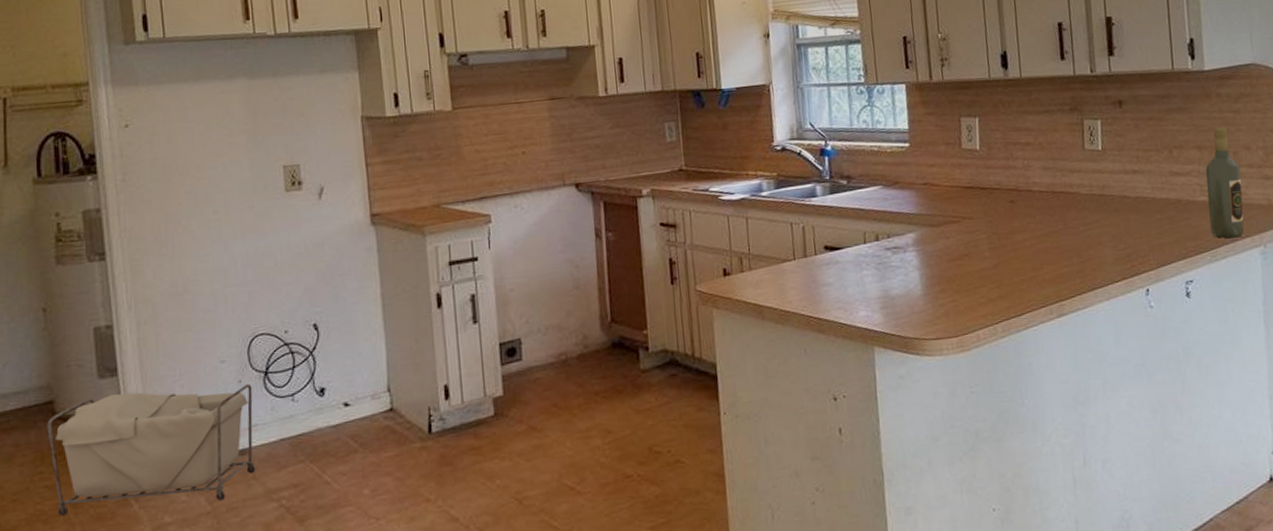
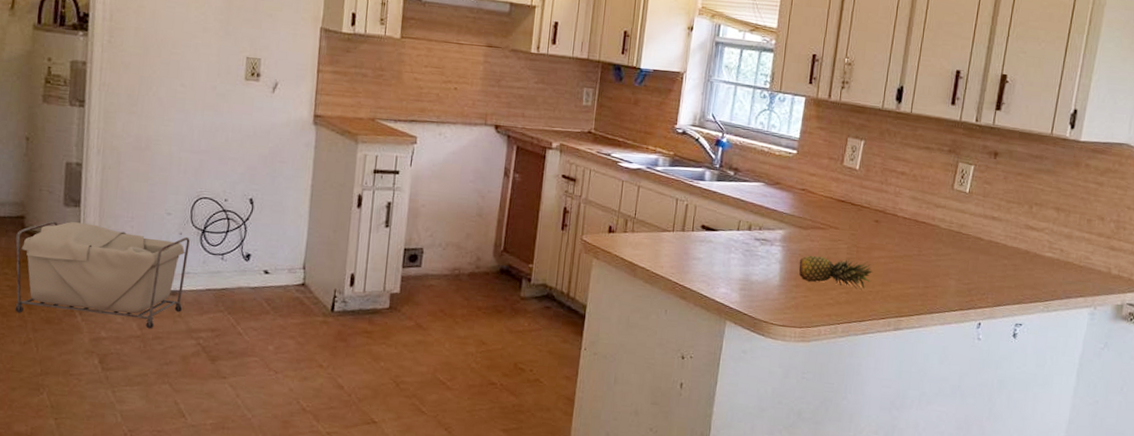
fruit: none [938,248,1020,284] -> present [798,255,872,290]
wine bottle: present [1205,127,1244,239] -> none [1049,194,1091,296]

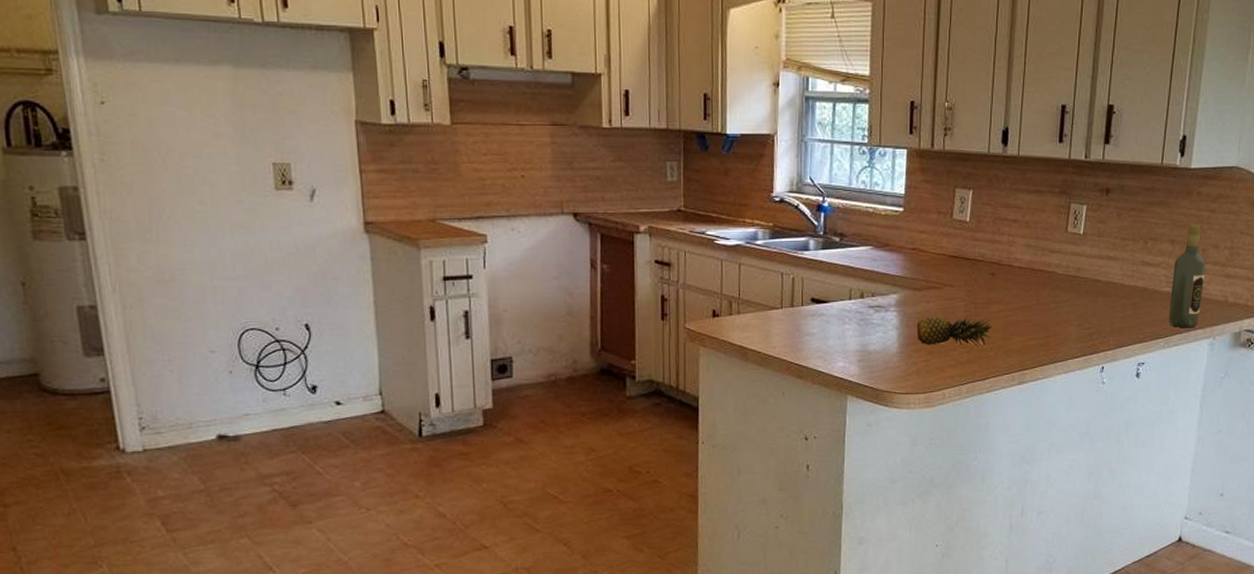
laundry basket: present [15,220,190,329] -> none [33,373,247,483]
wine bottle: none [1049,194,1091,296] -> present [1168,224,1206,328]

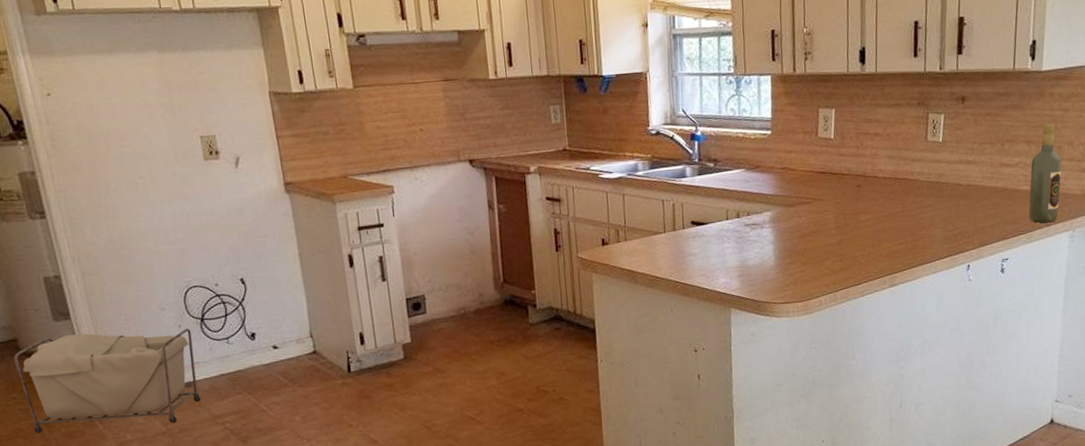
laundry basket: none [33,373,247,483] -> present [13,328,201,434]
fruit: present [917,316,992,347] -> none [791,227,861,256]

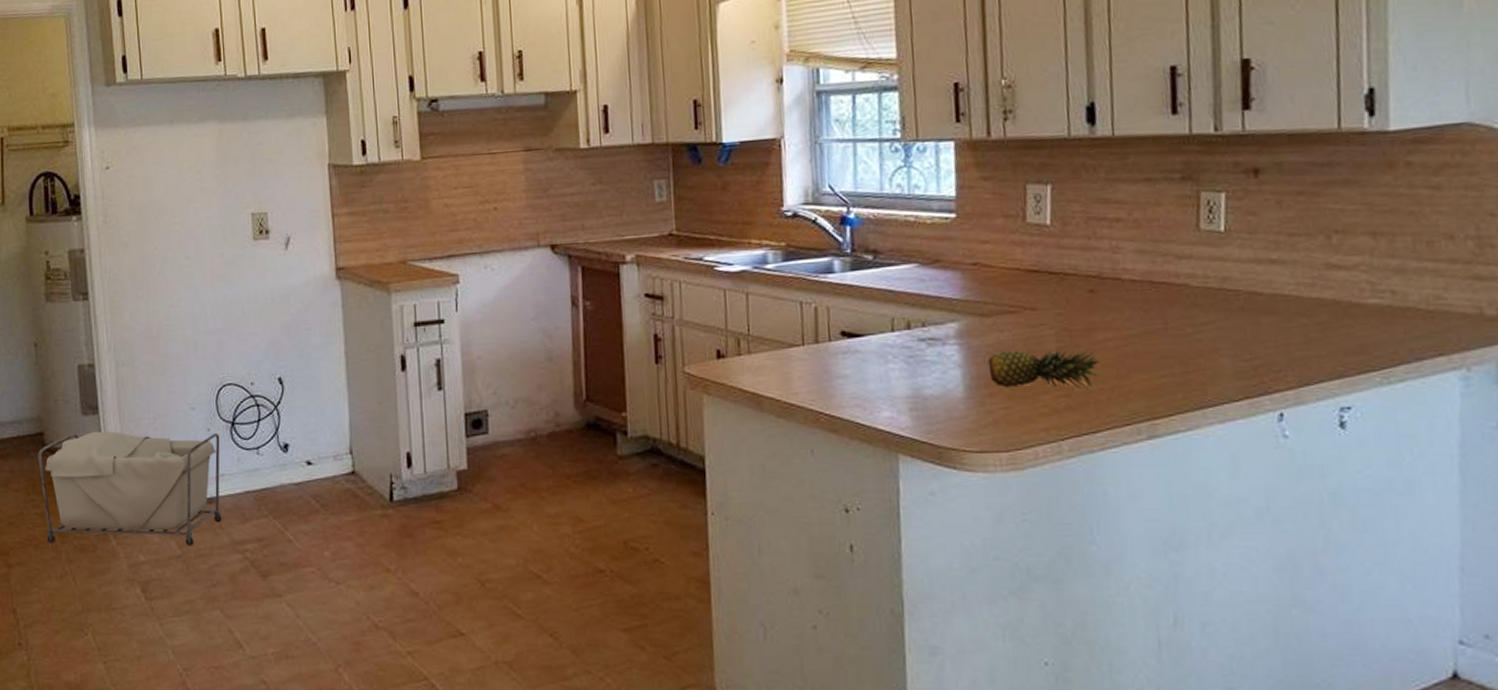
fruit: none [791,227,861,256] -> present [988,348,1099,389]
wine bottle: present [1028,124,1062,223] -> none [1380,207,1438,356]

